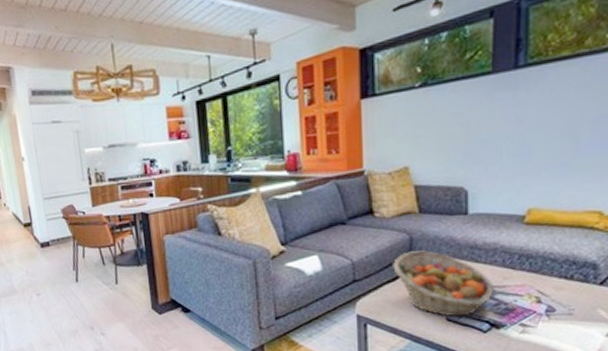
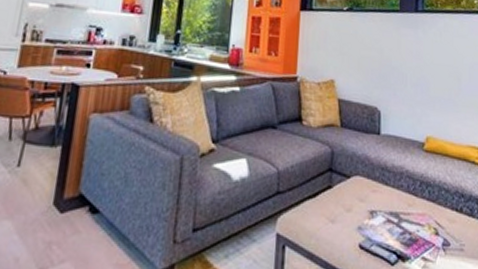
fruit basket: present [393,250,495,317] -> none [315,166,401,245]

